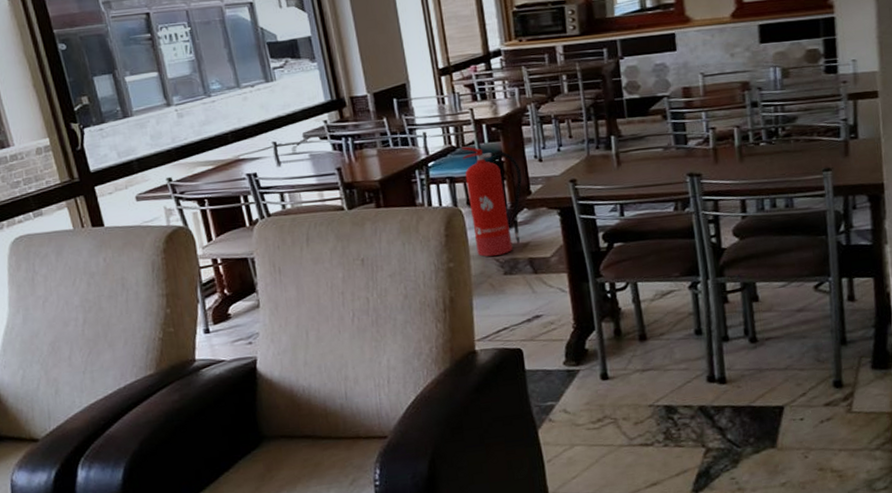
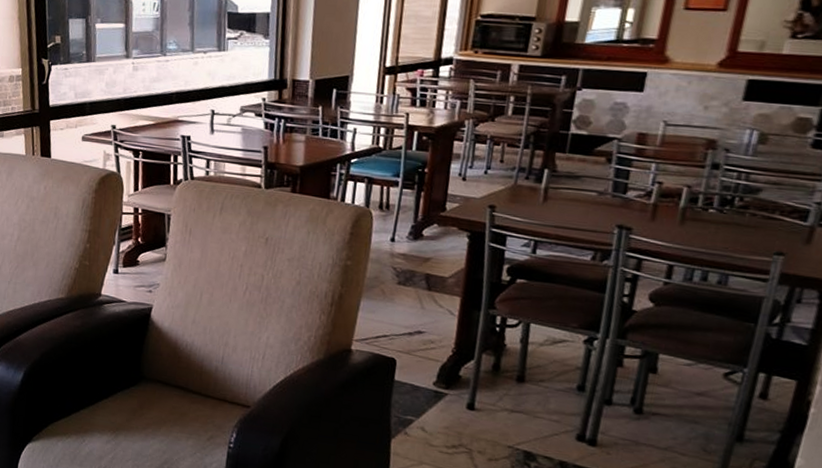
fire extinguisher: present [462,146,522,257] -> none [376,150,442,265]

